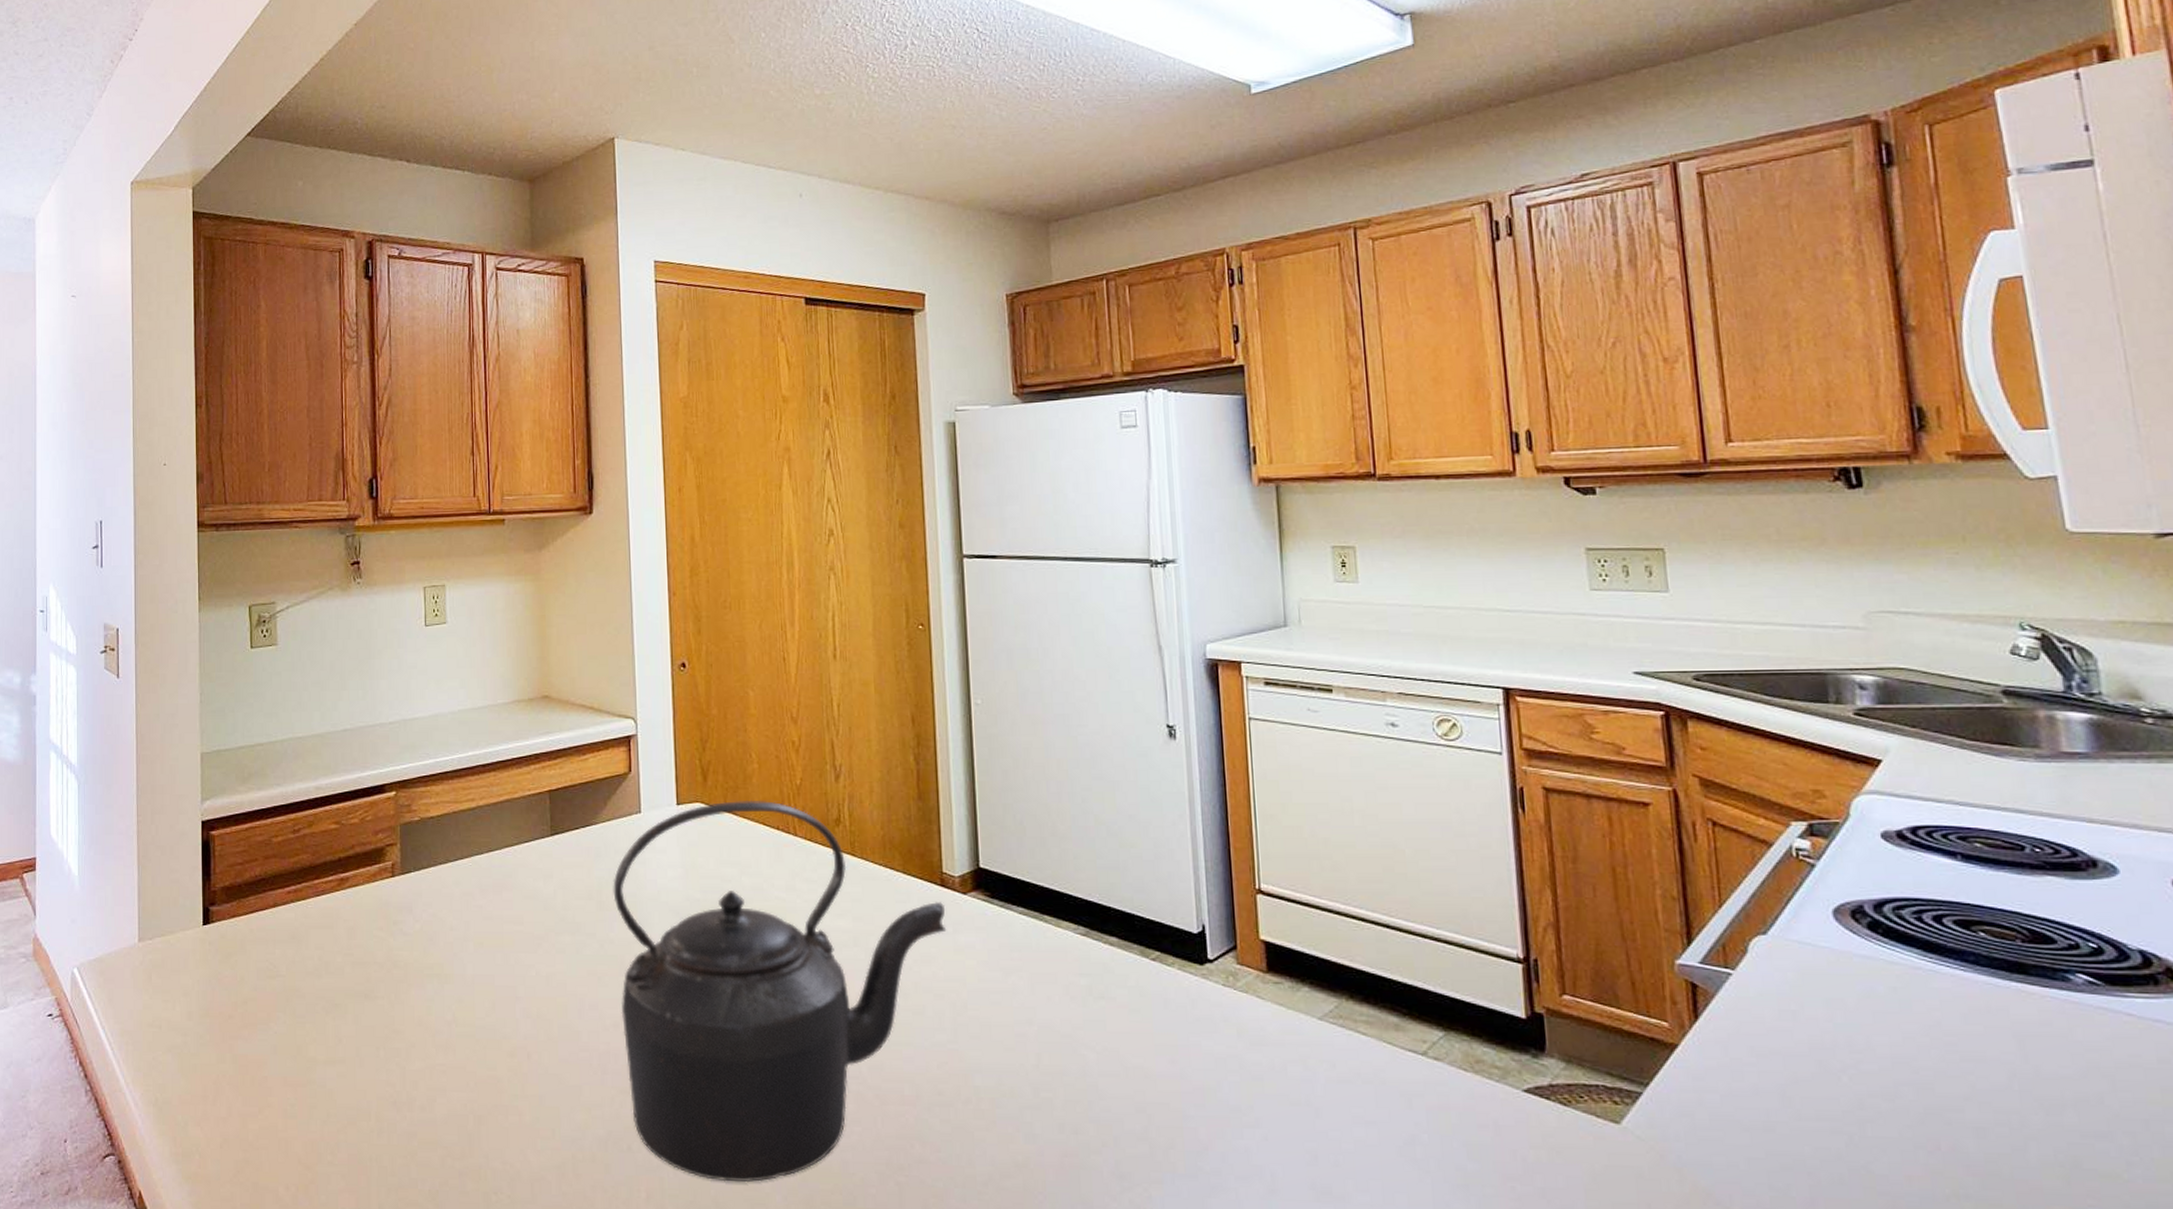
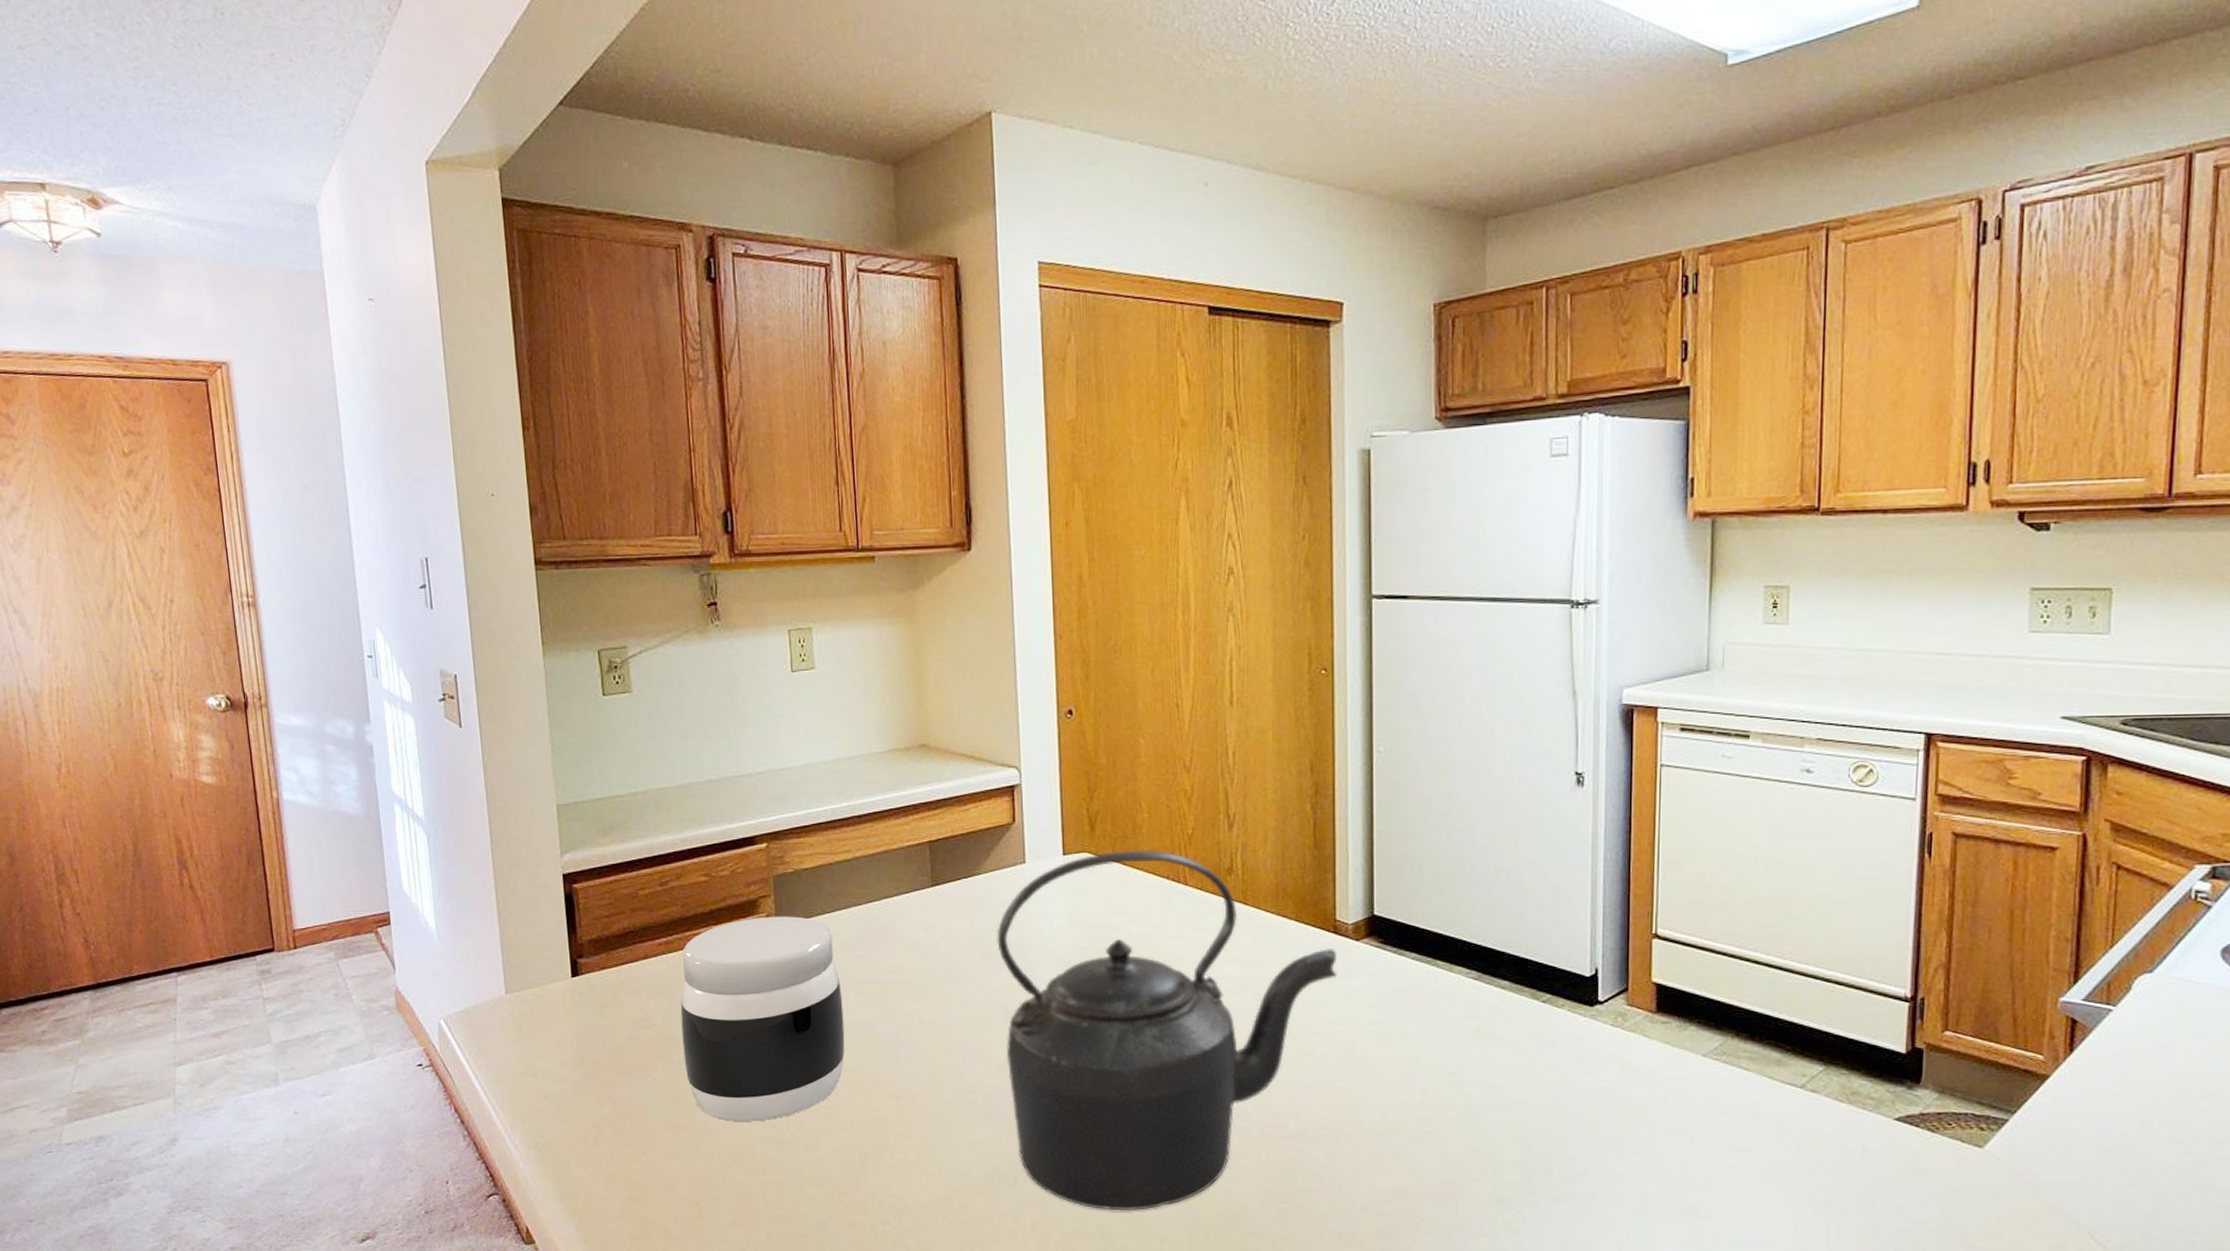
jar: none [305,864,463,1079] -> present [680,916,845,1122]

